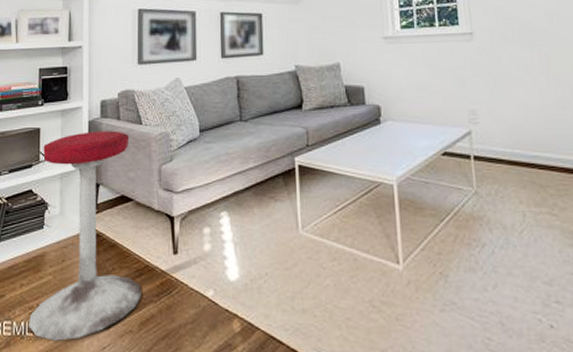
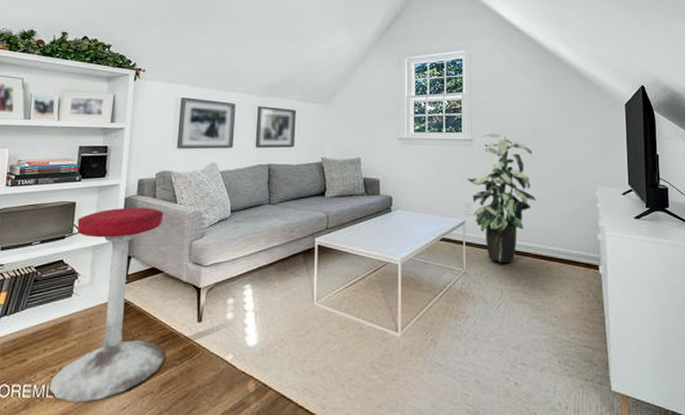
indoor plant: none [469,23,559,179] -> present [467,133,536,263]

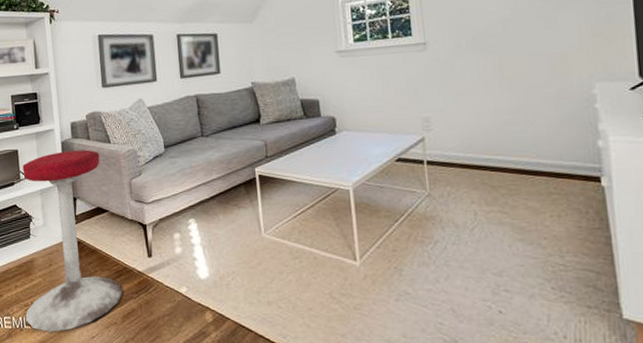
indoor plant: present [467,133,536,263] -> none [422,32,513,181]

